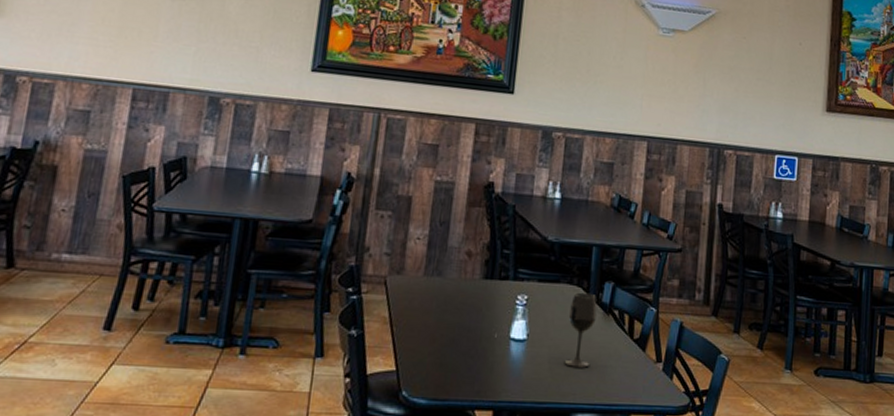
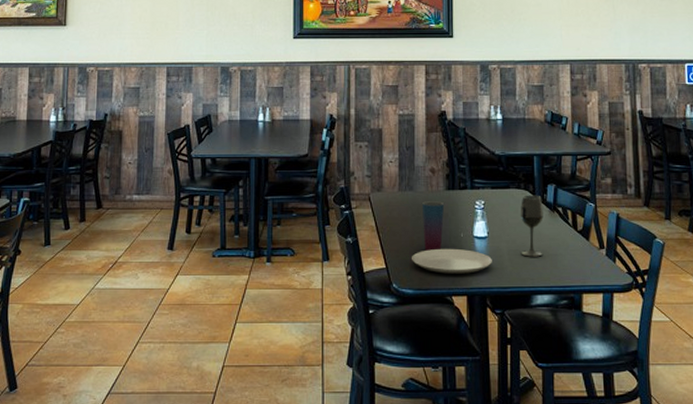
plate: none [430,350,529,384] -> present [412,248,492,274]
cup: none [447,291,479,353] -> present [422,201,445,251]

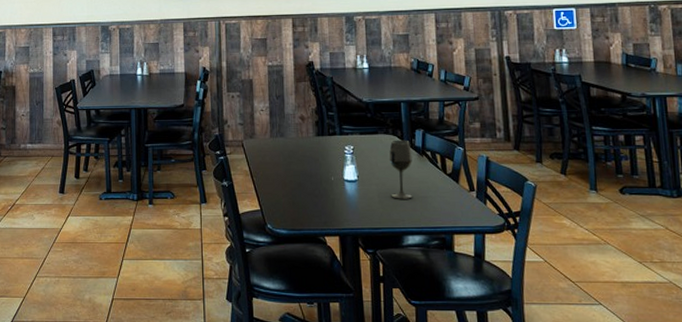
plate: present [412,248,492,274] -> none [285,191,363,215]
cup: present [422,201,445,251] -> none [293,147,315,194]

